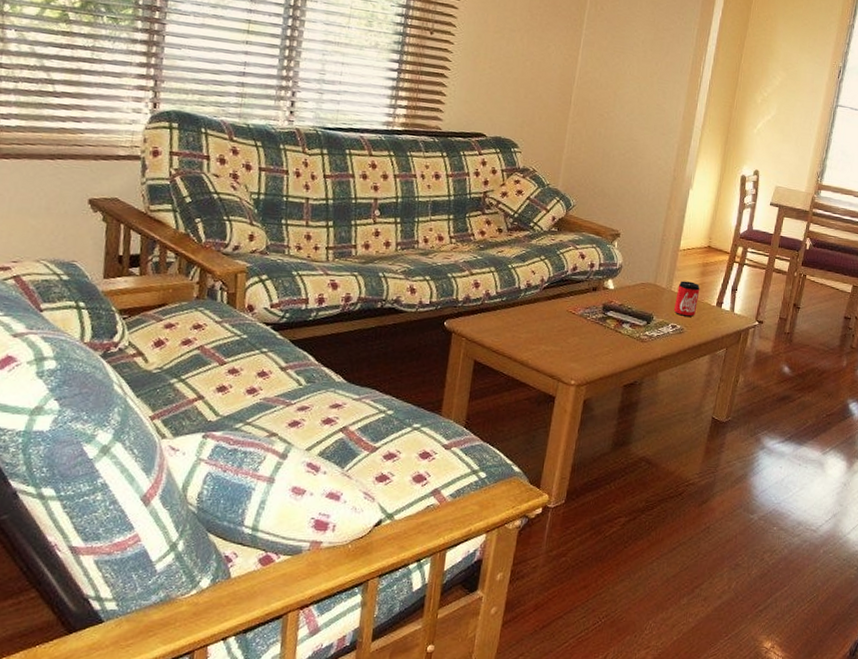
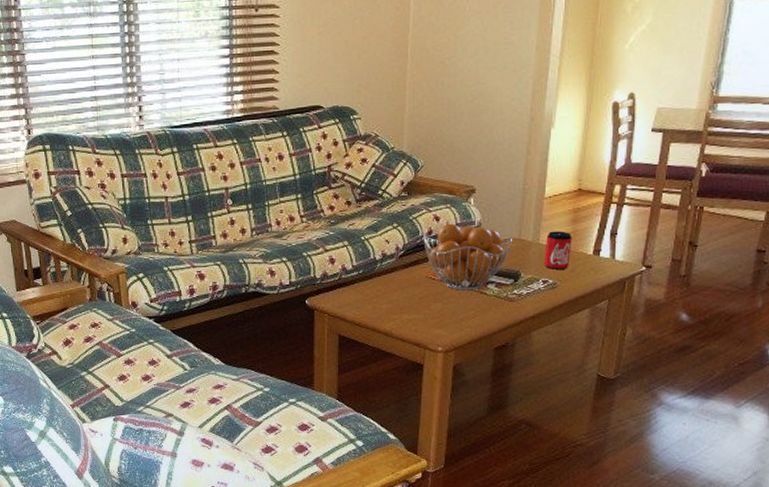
fruit basket: none [568,262,648,328] -> present [423,223,512,291]

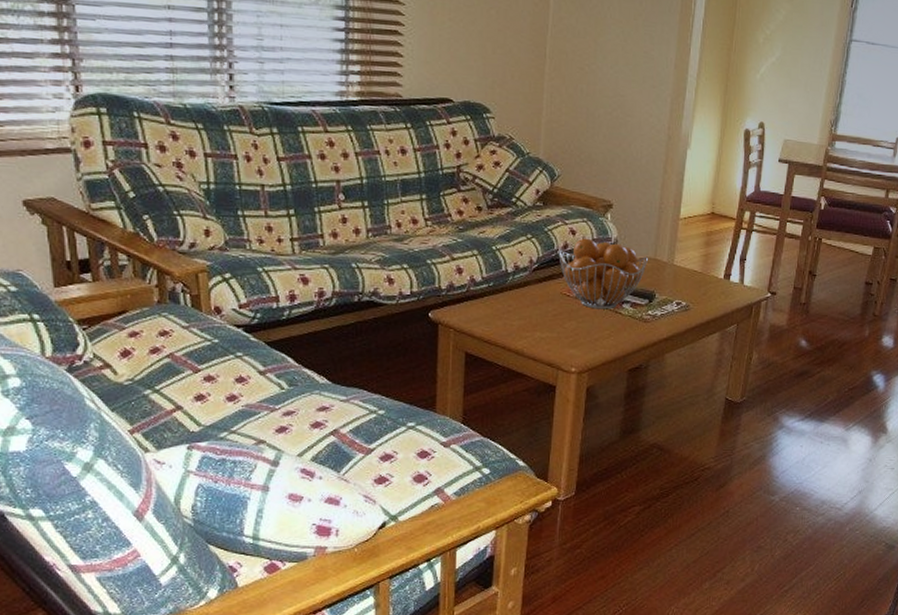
can: present [543,231,572,269] -> none [677,253,705,292]

